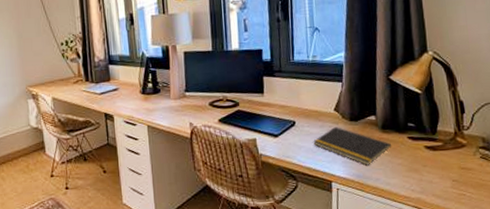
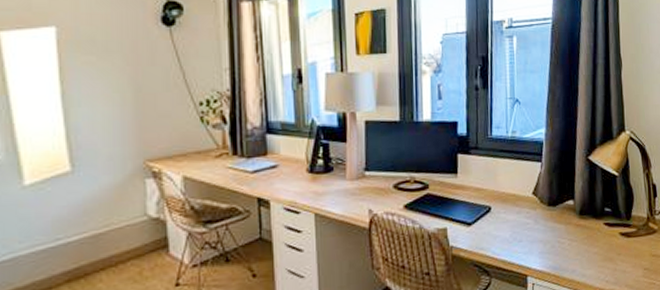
notepad: present [313,127,392,166] -> none [509,213,589,256]

